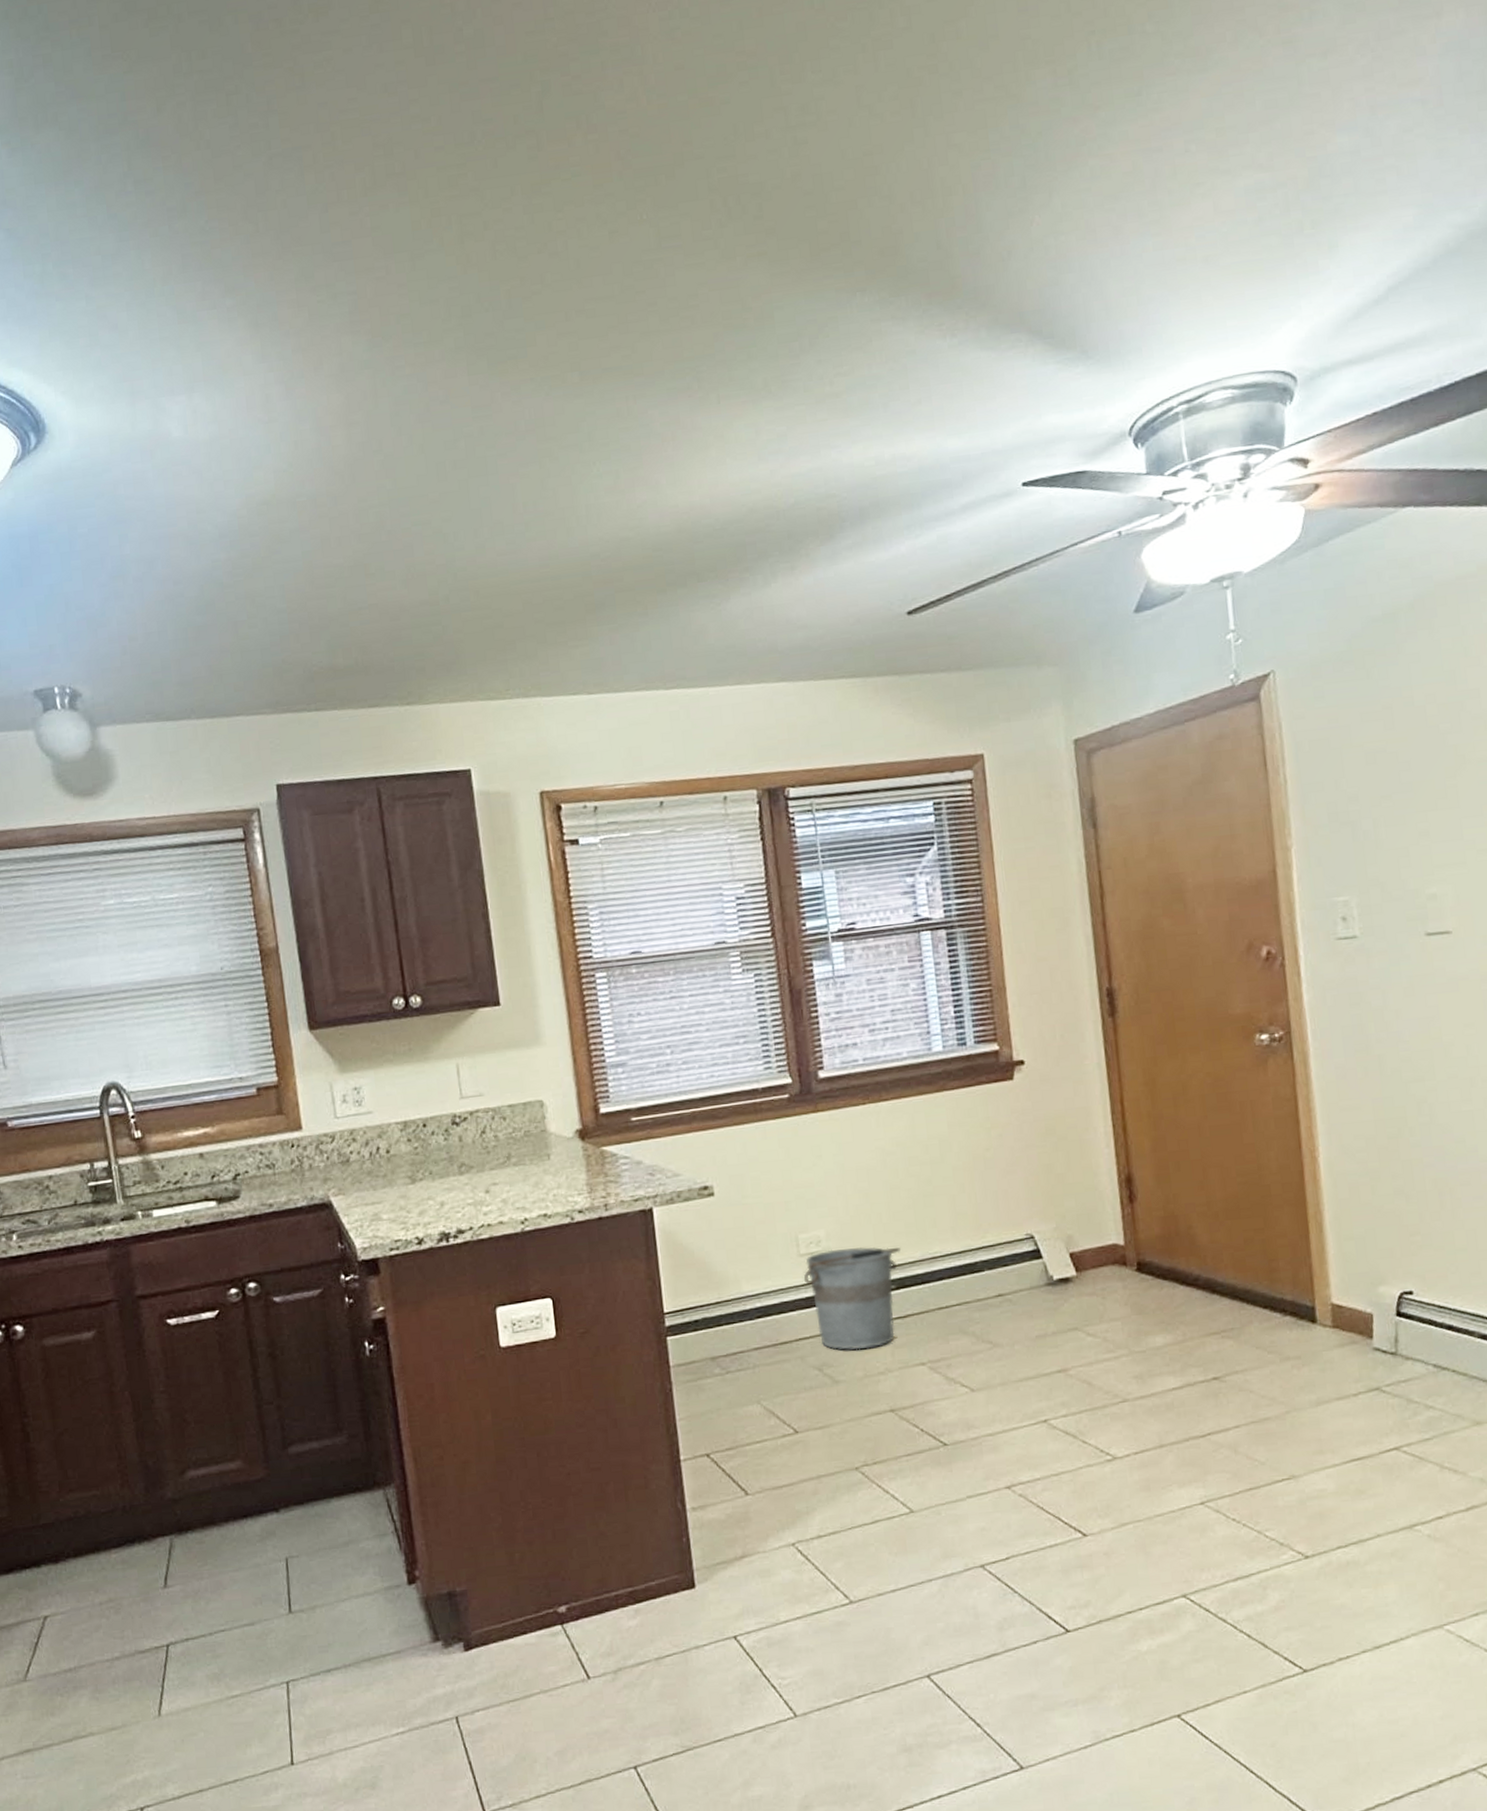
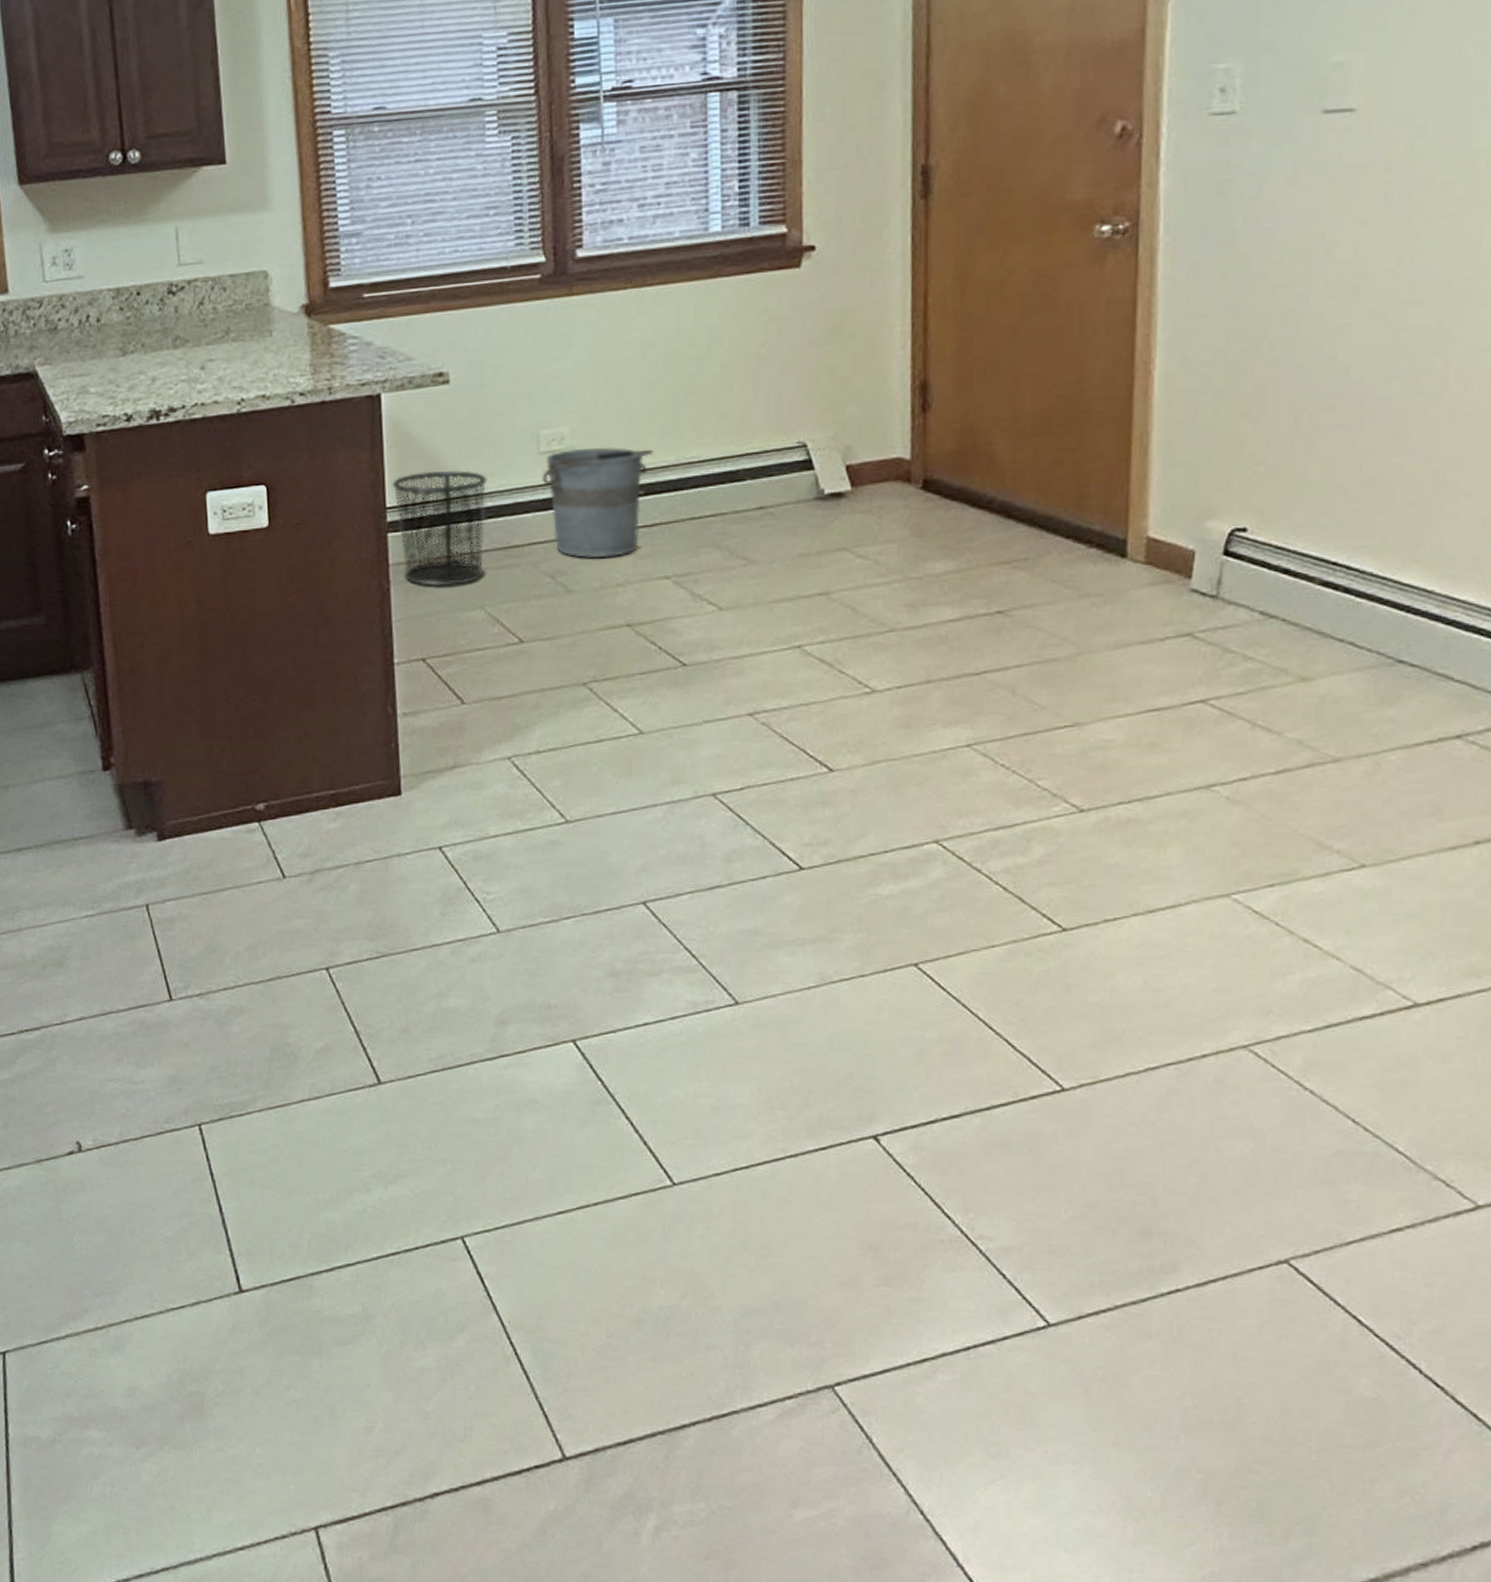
waste bin: none [668,1274,758,1385] -> present [392,470,487,587]

